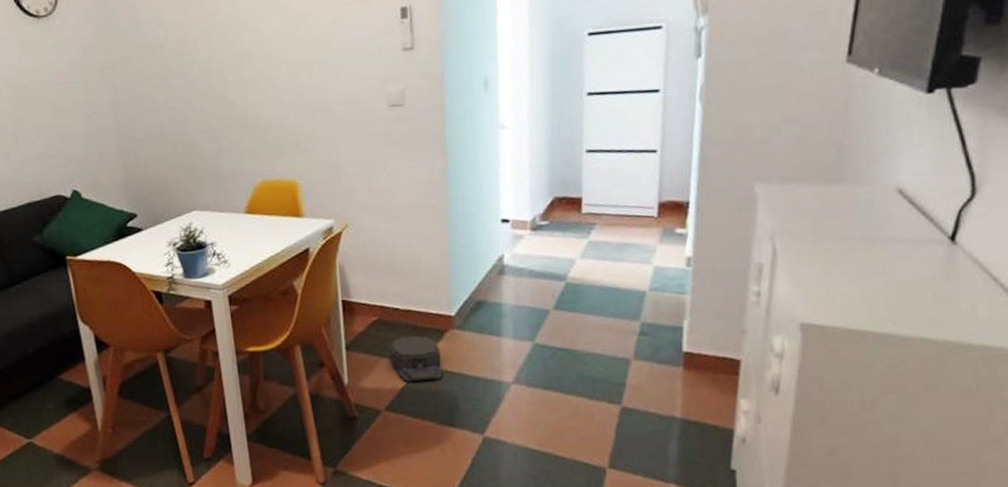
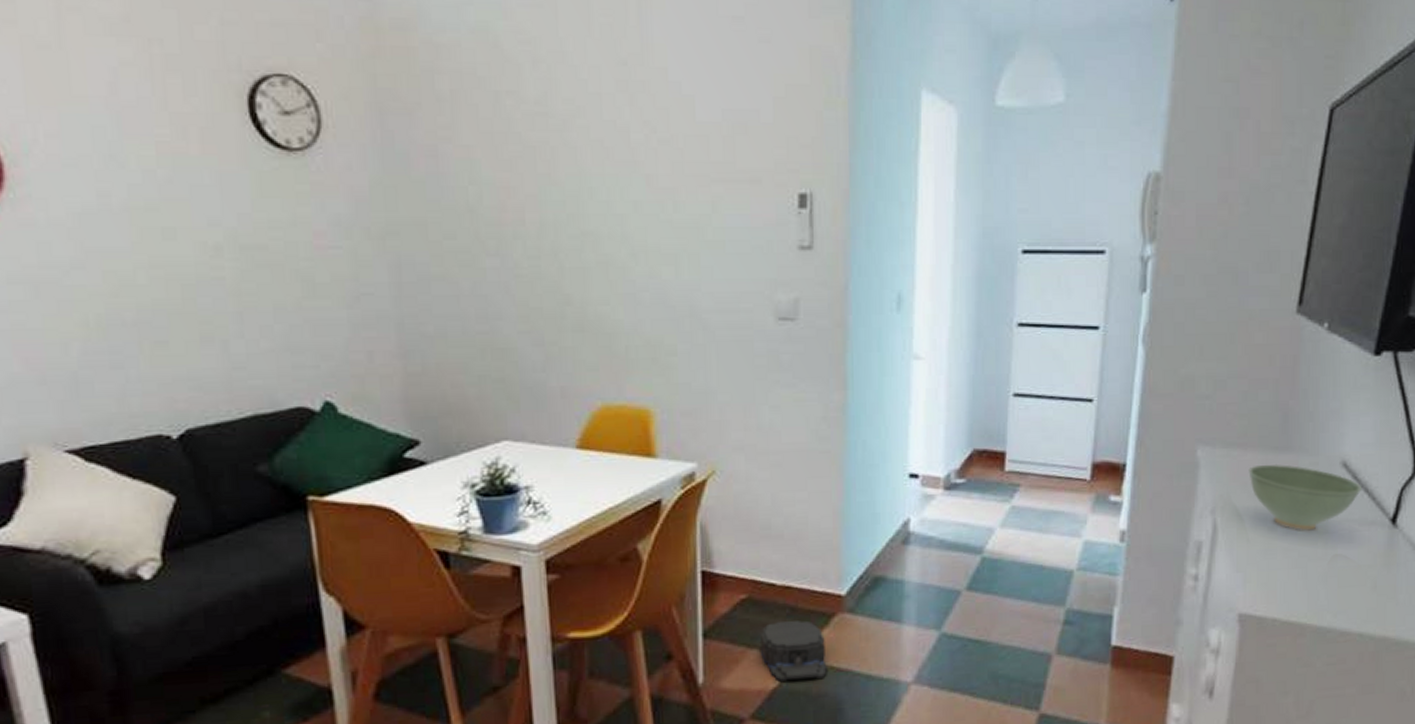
bowl: none [805,194,919,251] -> present [1249,463,1362,531]

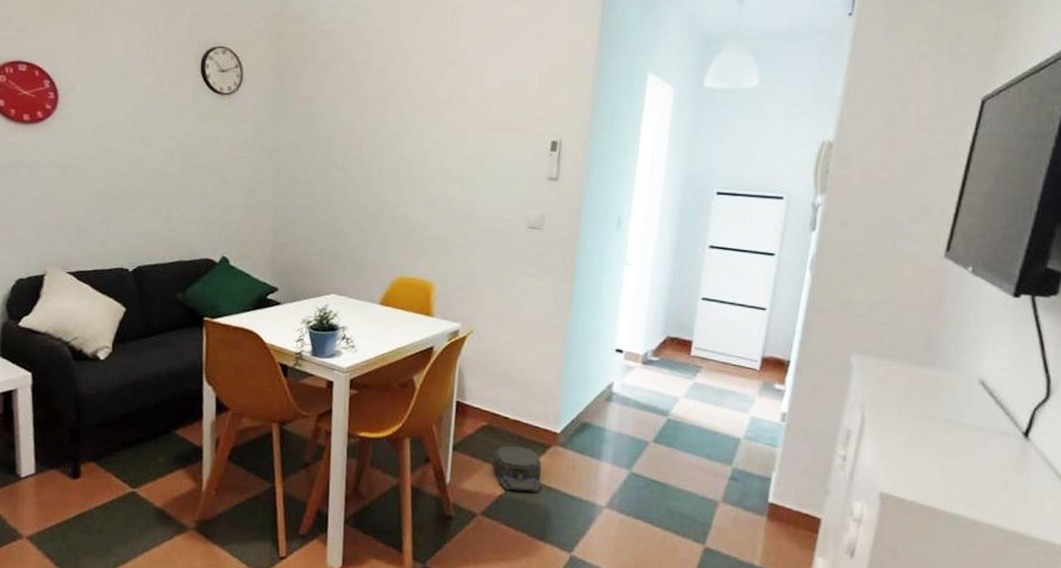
bowl: present [1249,463,1362,531] -> none [895,374,998,433]

